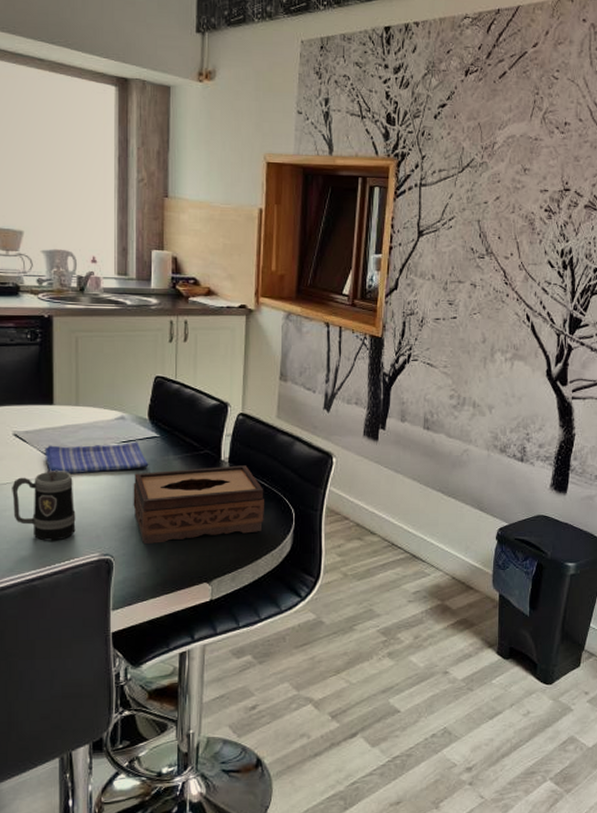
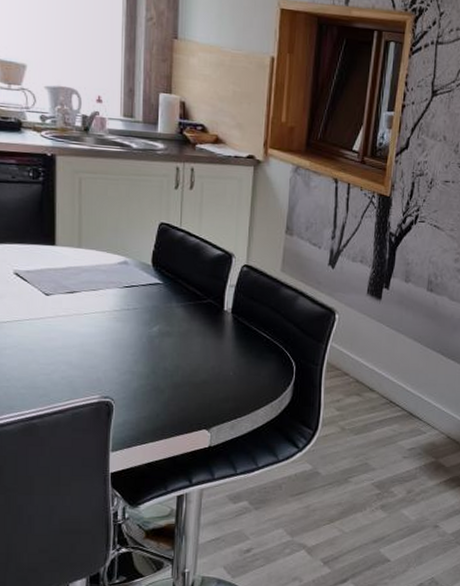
mug: present [12,471,76,541] -> none [12,311,77,381]
dish towel: present [44,441,149,474] -> none [46,286,151,317]
tissue box: present [133,465,264,544] -> none [134,316,266,389]

